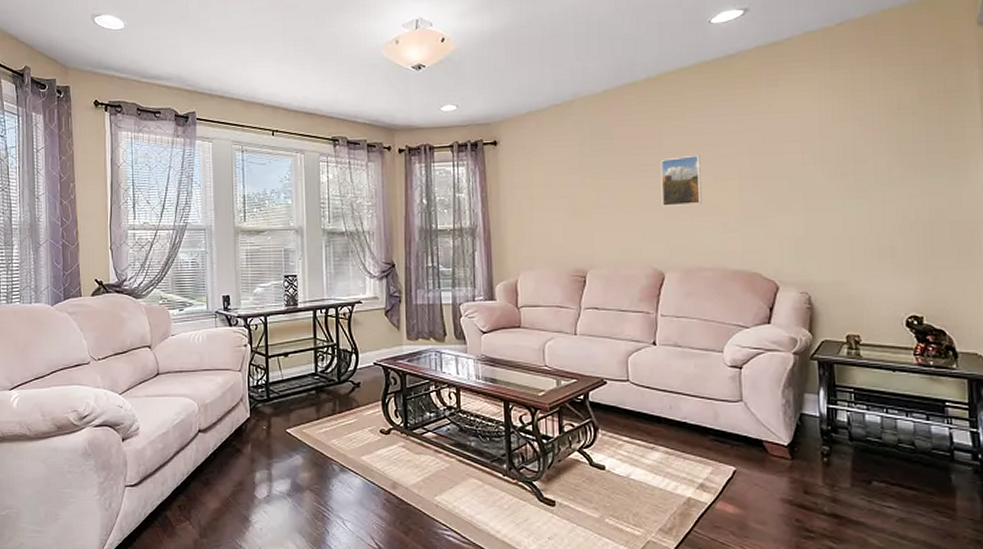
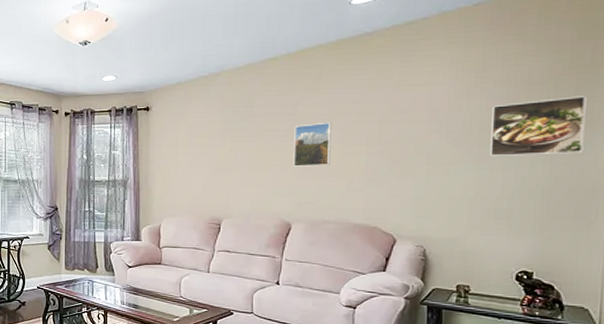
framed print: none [865,121,960,190] -> present [490,96,586,157]

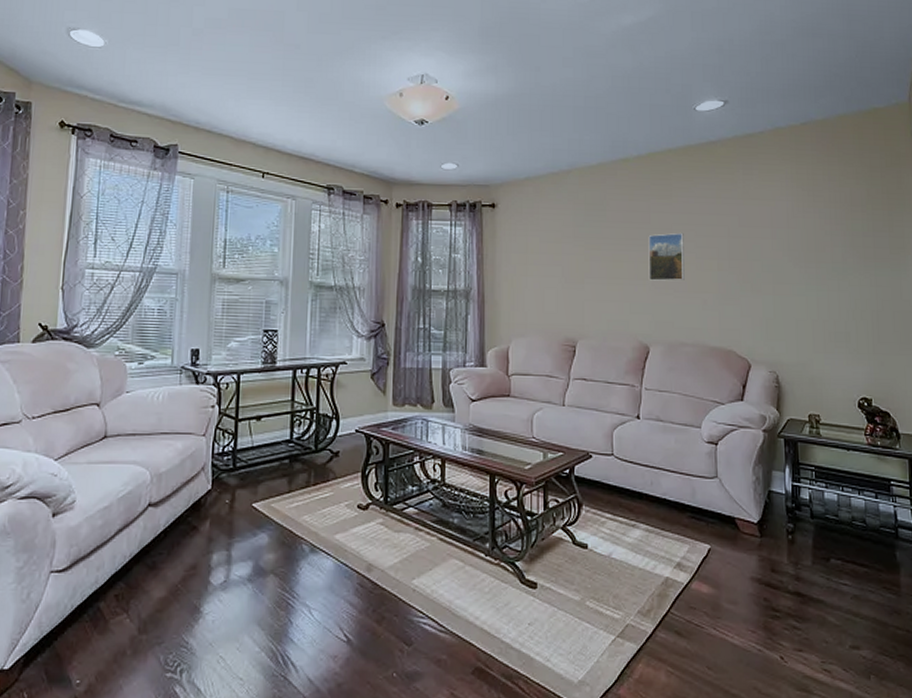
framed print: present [490,96,586,157] -> none [824,220,900,278]

